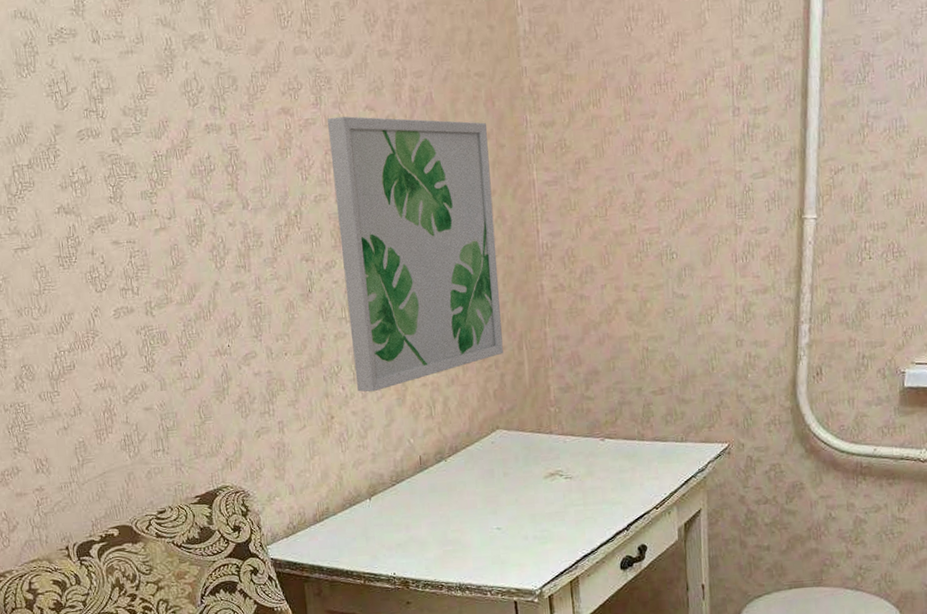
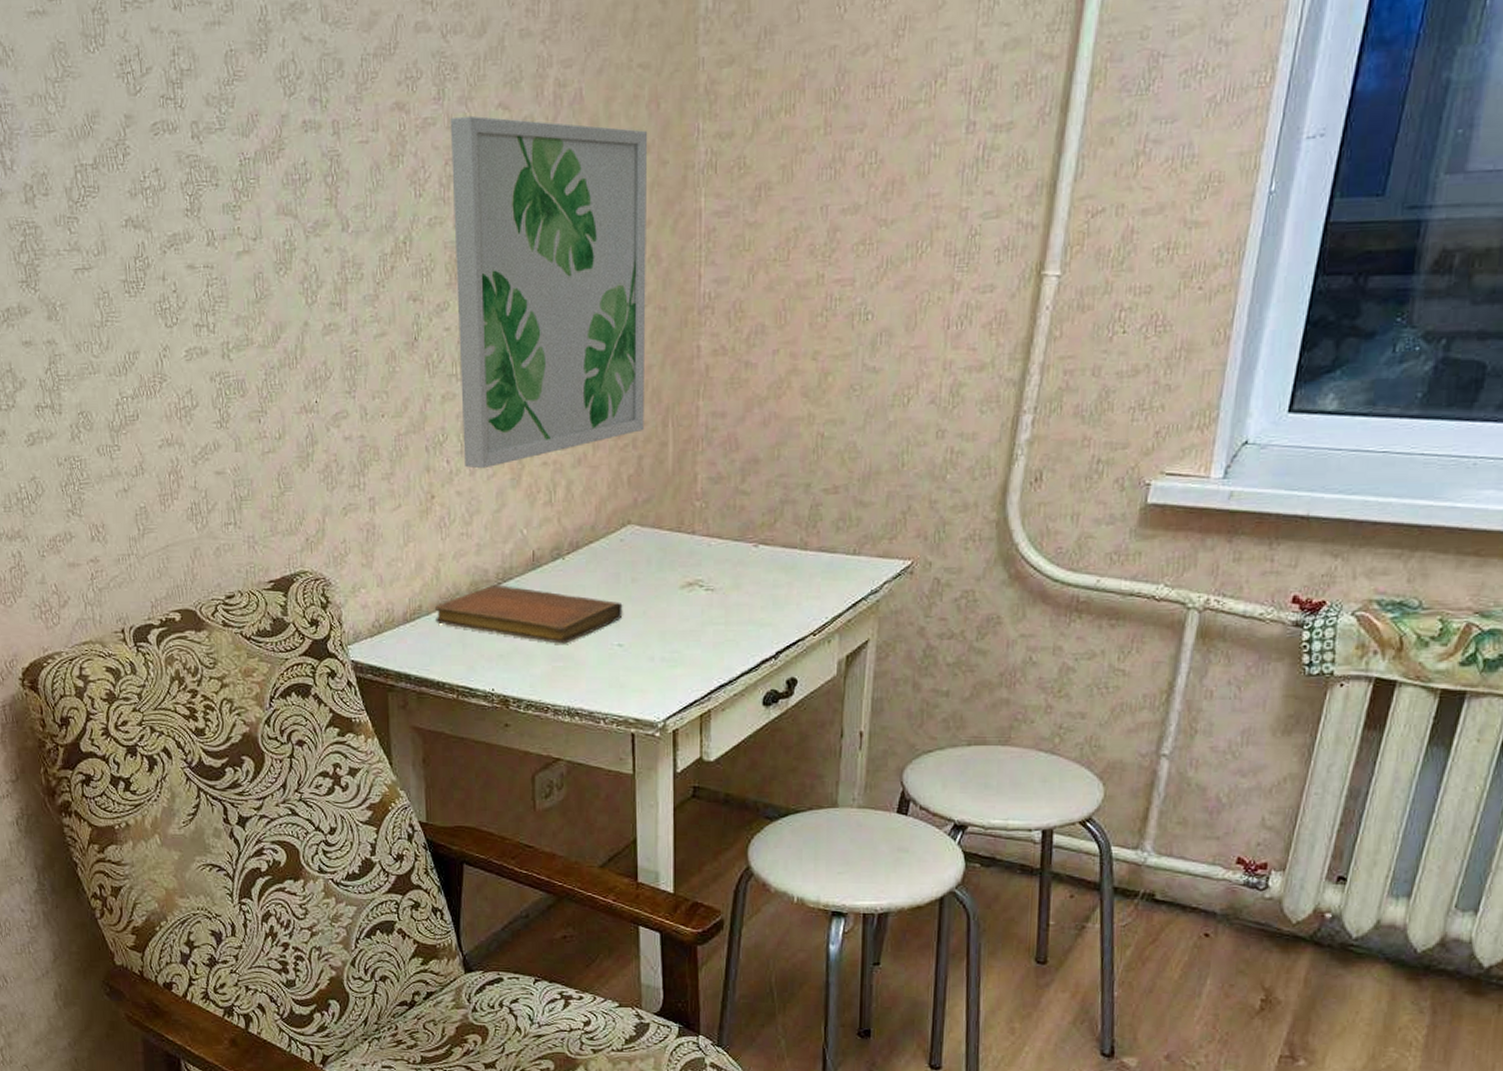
notebook: none [339,486,499,532] -> present [434,585,623,644]

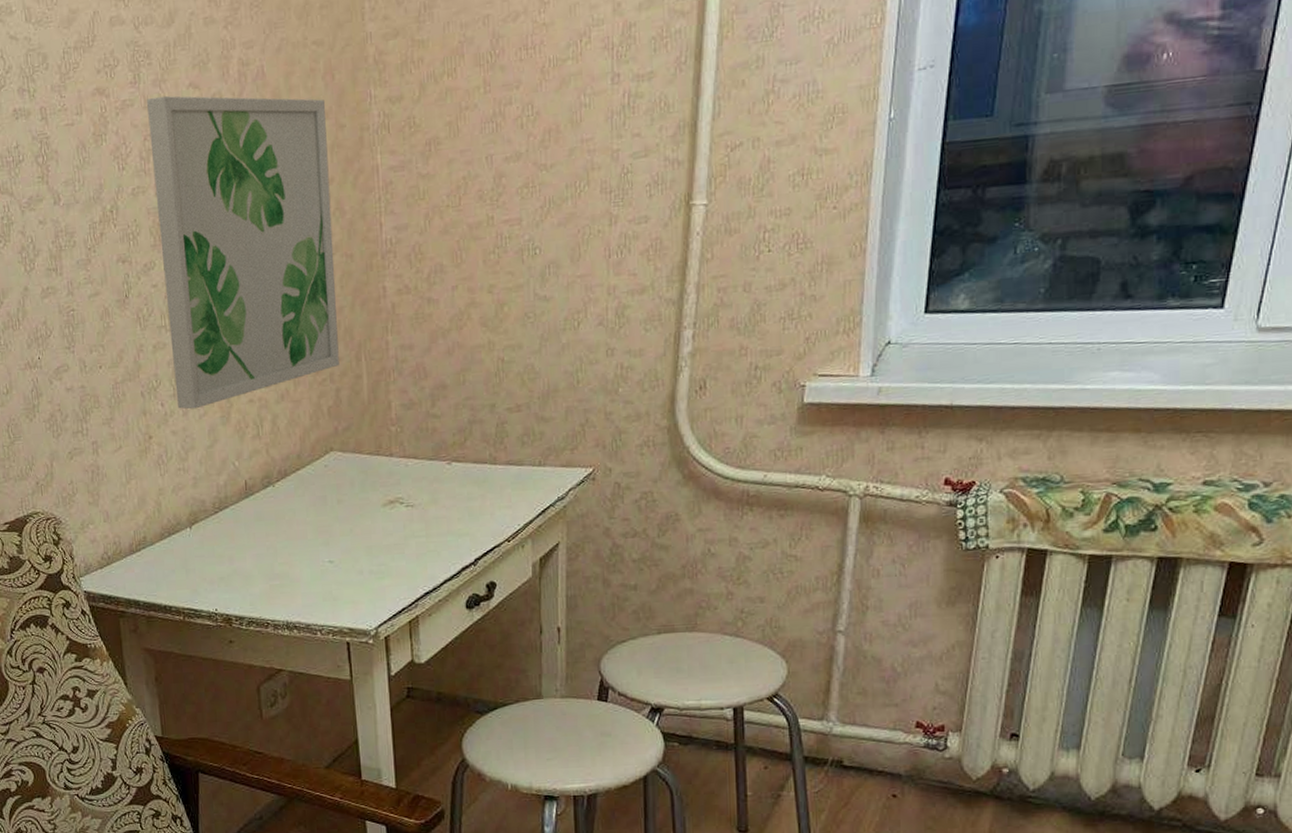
notebook: present [434,585,623,644] -> none [157,514,332,564]

